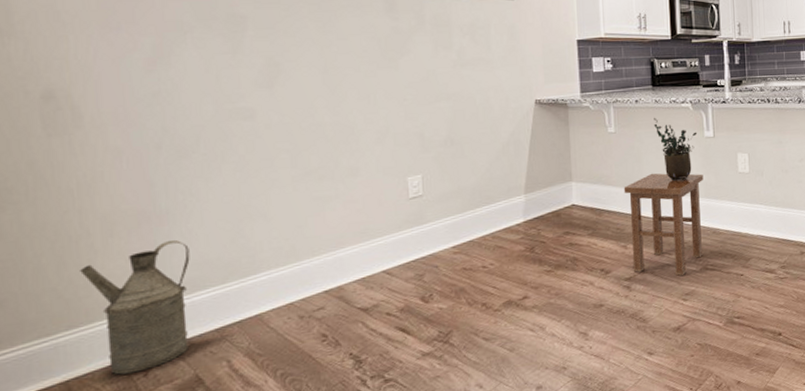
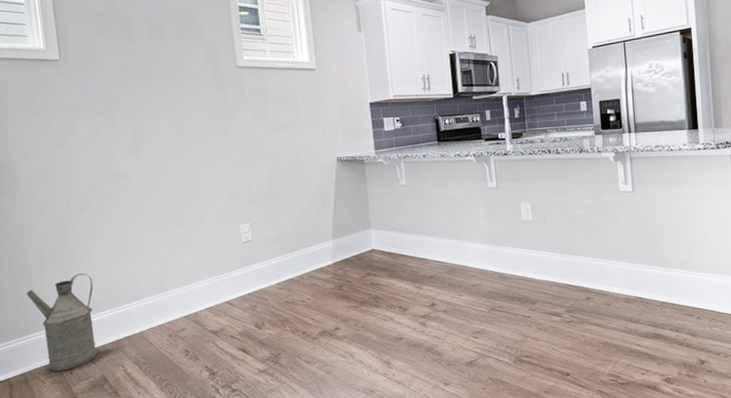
stool: present [623,173,704,276] -> none [416,221,490,316]
potted plant: present [654,117,698,181] -> none [440,170,481,229]

